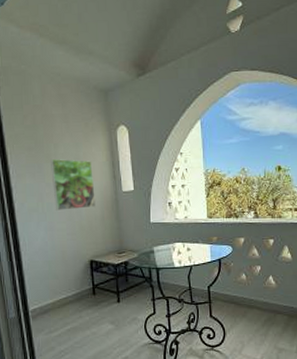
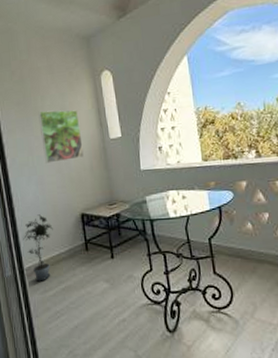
potted plant: none [29,259,61,323] -> present [23,214,53,282]

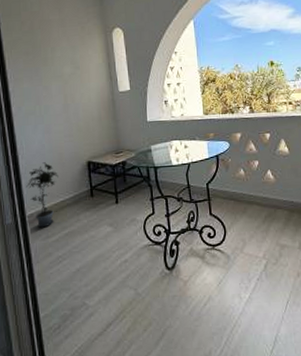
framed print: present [38,109,84,164] -> none [48,62,93,113]

